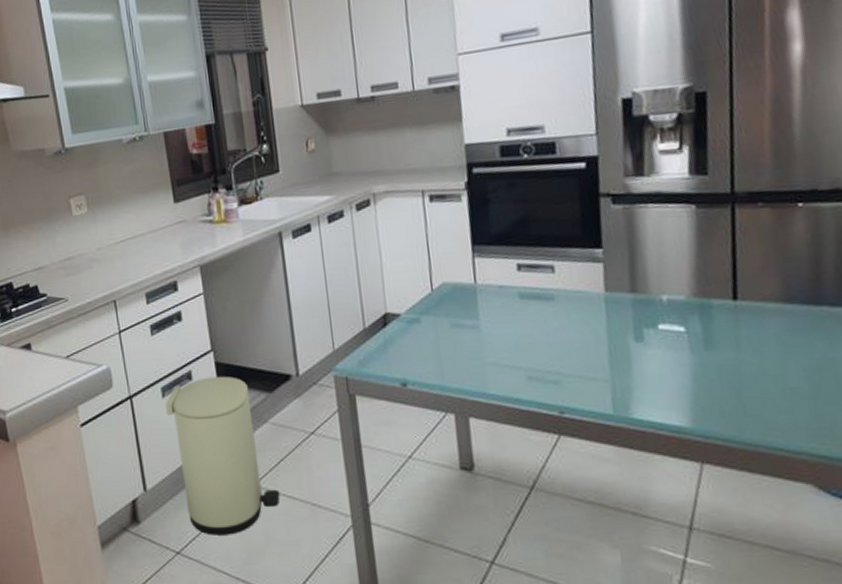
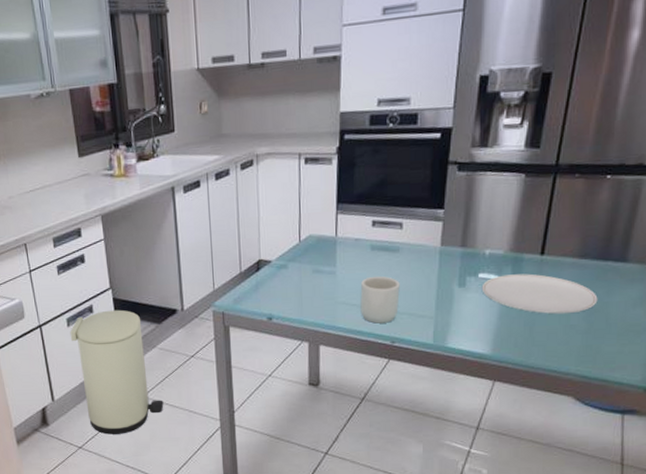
mug: none [511,329,563,389] -> present [360,275,400,324]
plate: none [664,323,820,375] -> present [481,273,598,315]

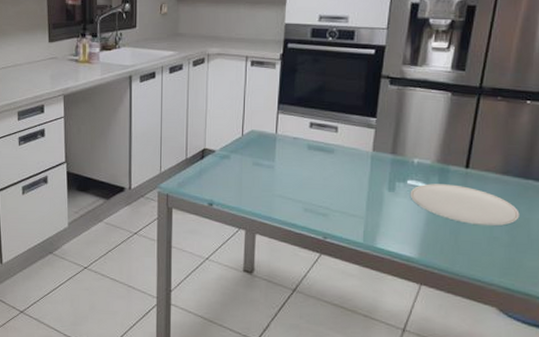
pedal bin: present [70,309,164,435] -> none [24,182,105,303]
mug: present [360,275,400,324] -> none [296,173,333,219]

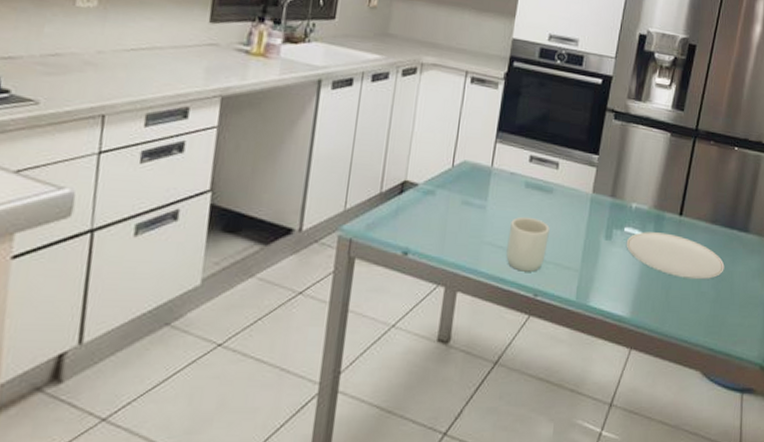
mug: none [296,173,333,219] -> present [506,216,550,272]

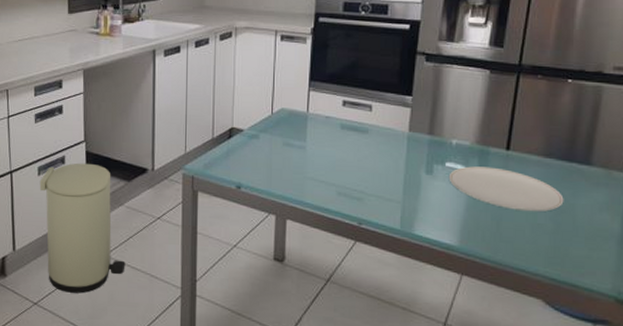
pedal bin: none [130,219,248,400] -> present [39,163,126,294]
mug: present [506,216,550,272] -> none [329,154,368,203]

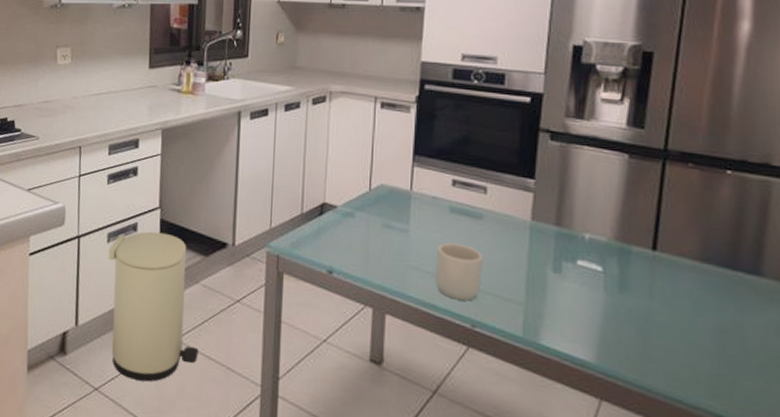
mug: none [329,154,368,203] -> present [436,242,483,301]
plate: present [448,166,564,212] -> none [581,266,729,330]

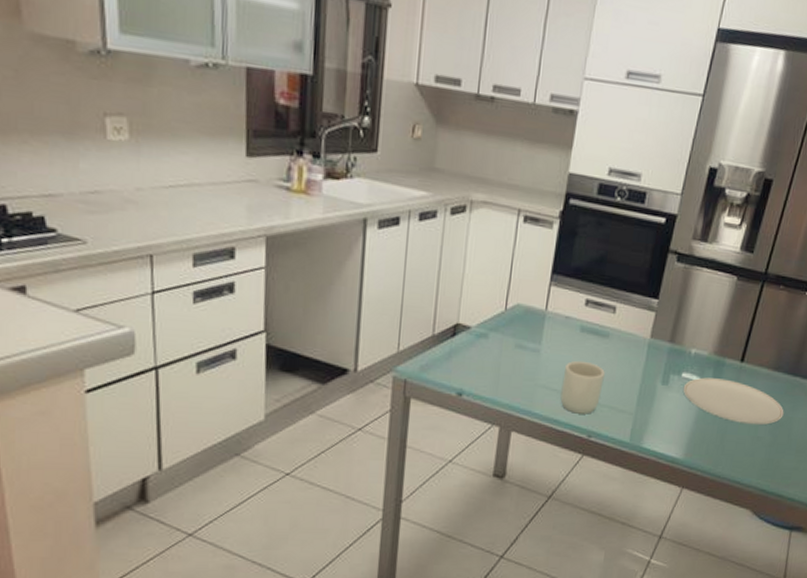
pedal bin: present [108,231,199,382] -> none [198,358,315,520]
plate: none [581,266,729,330] -> present [683,377,784,426]

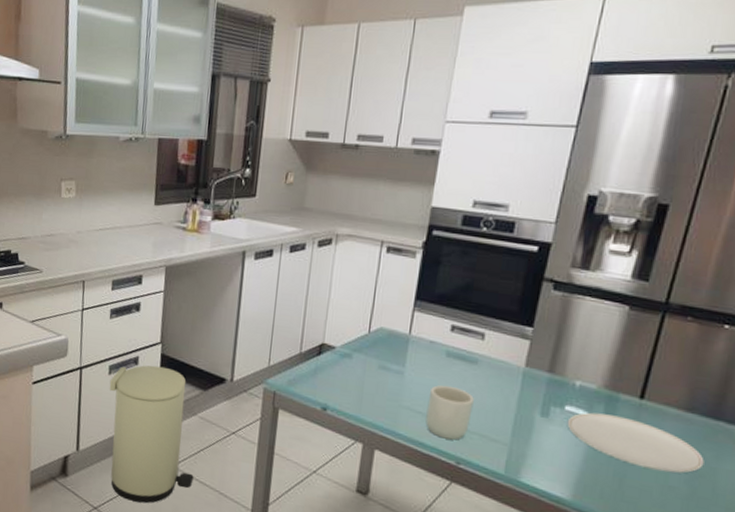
pedal bin: none [198,358,315,520] -> present [109,365,194,503]

